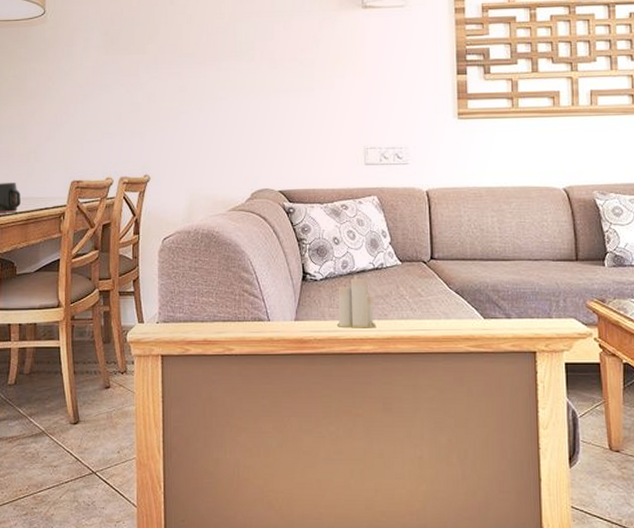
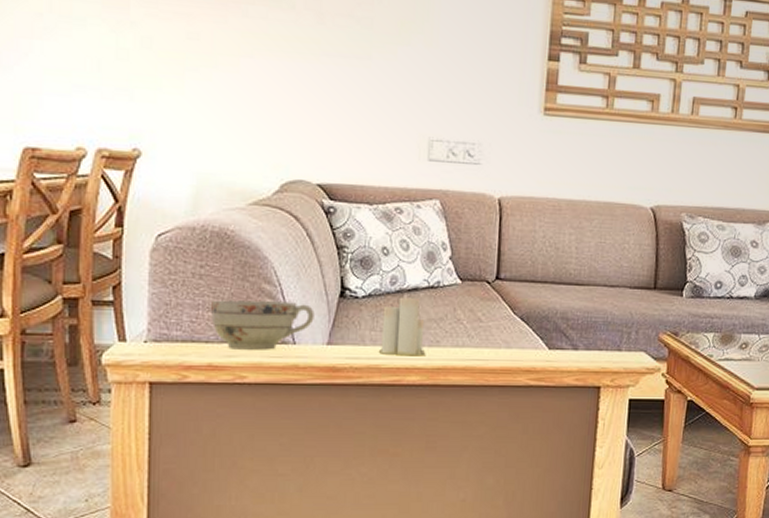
teacup: none [203,286,283,328] -> present [210,300,315,351]

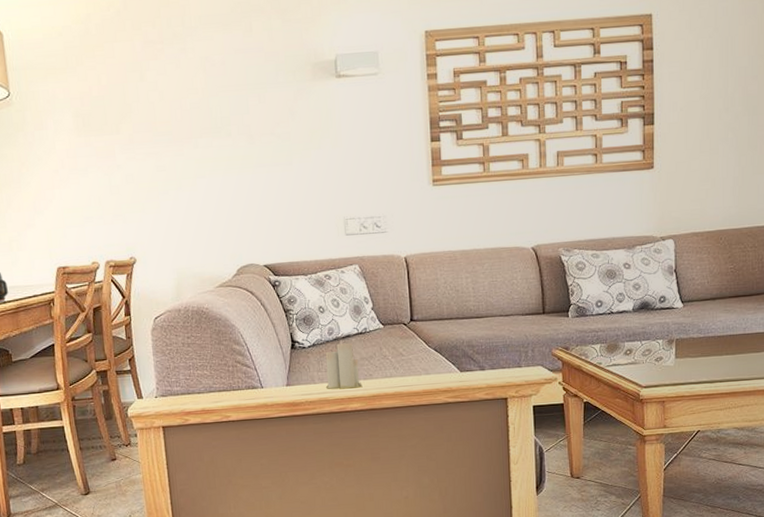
teacup: present [210,300,315,351] -> none [197,356,275,397]

